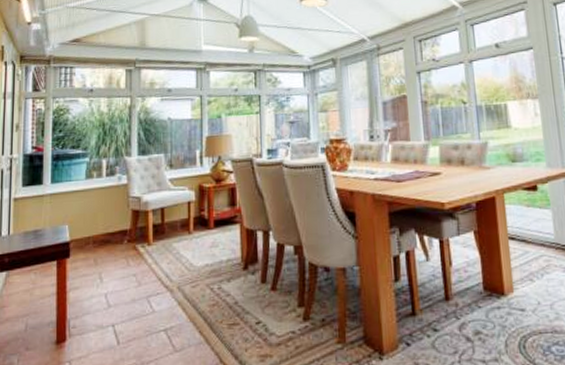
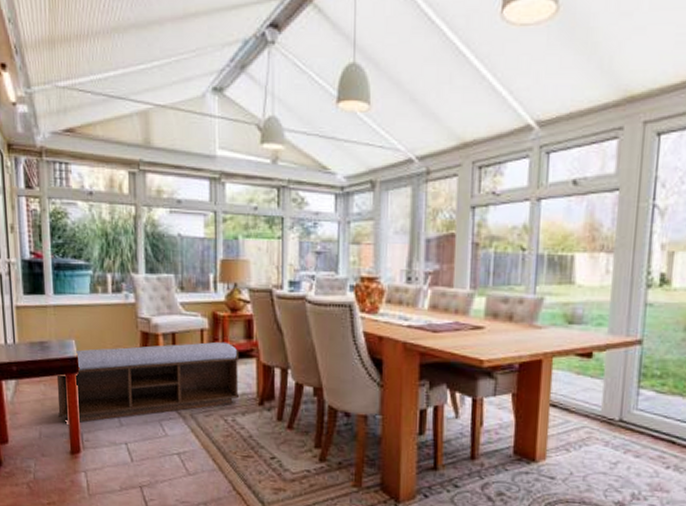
bench: none [45,211,225,309] -> present [55,341,240,423]

